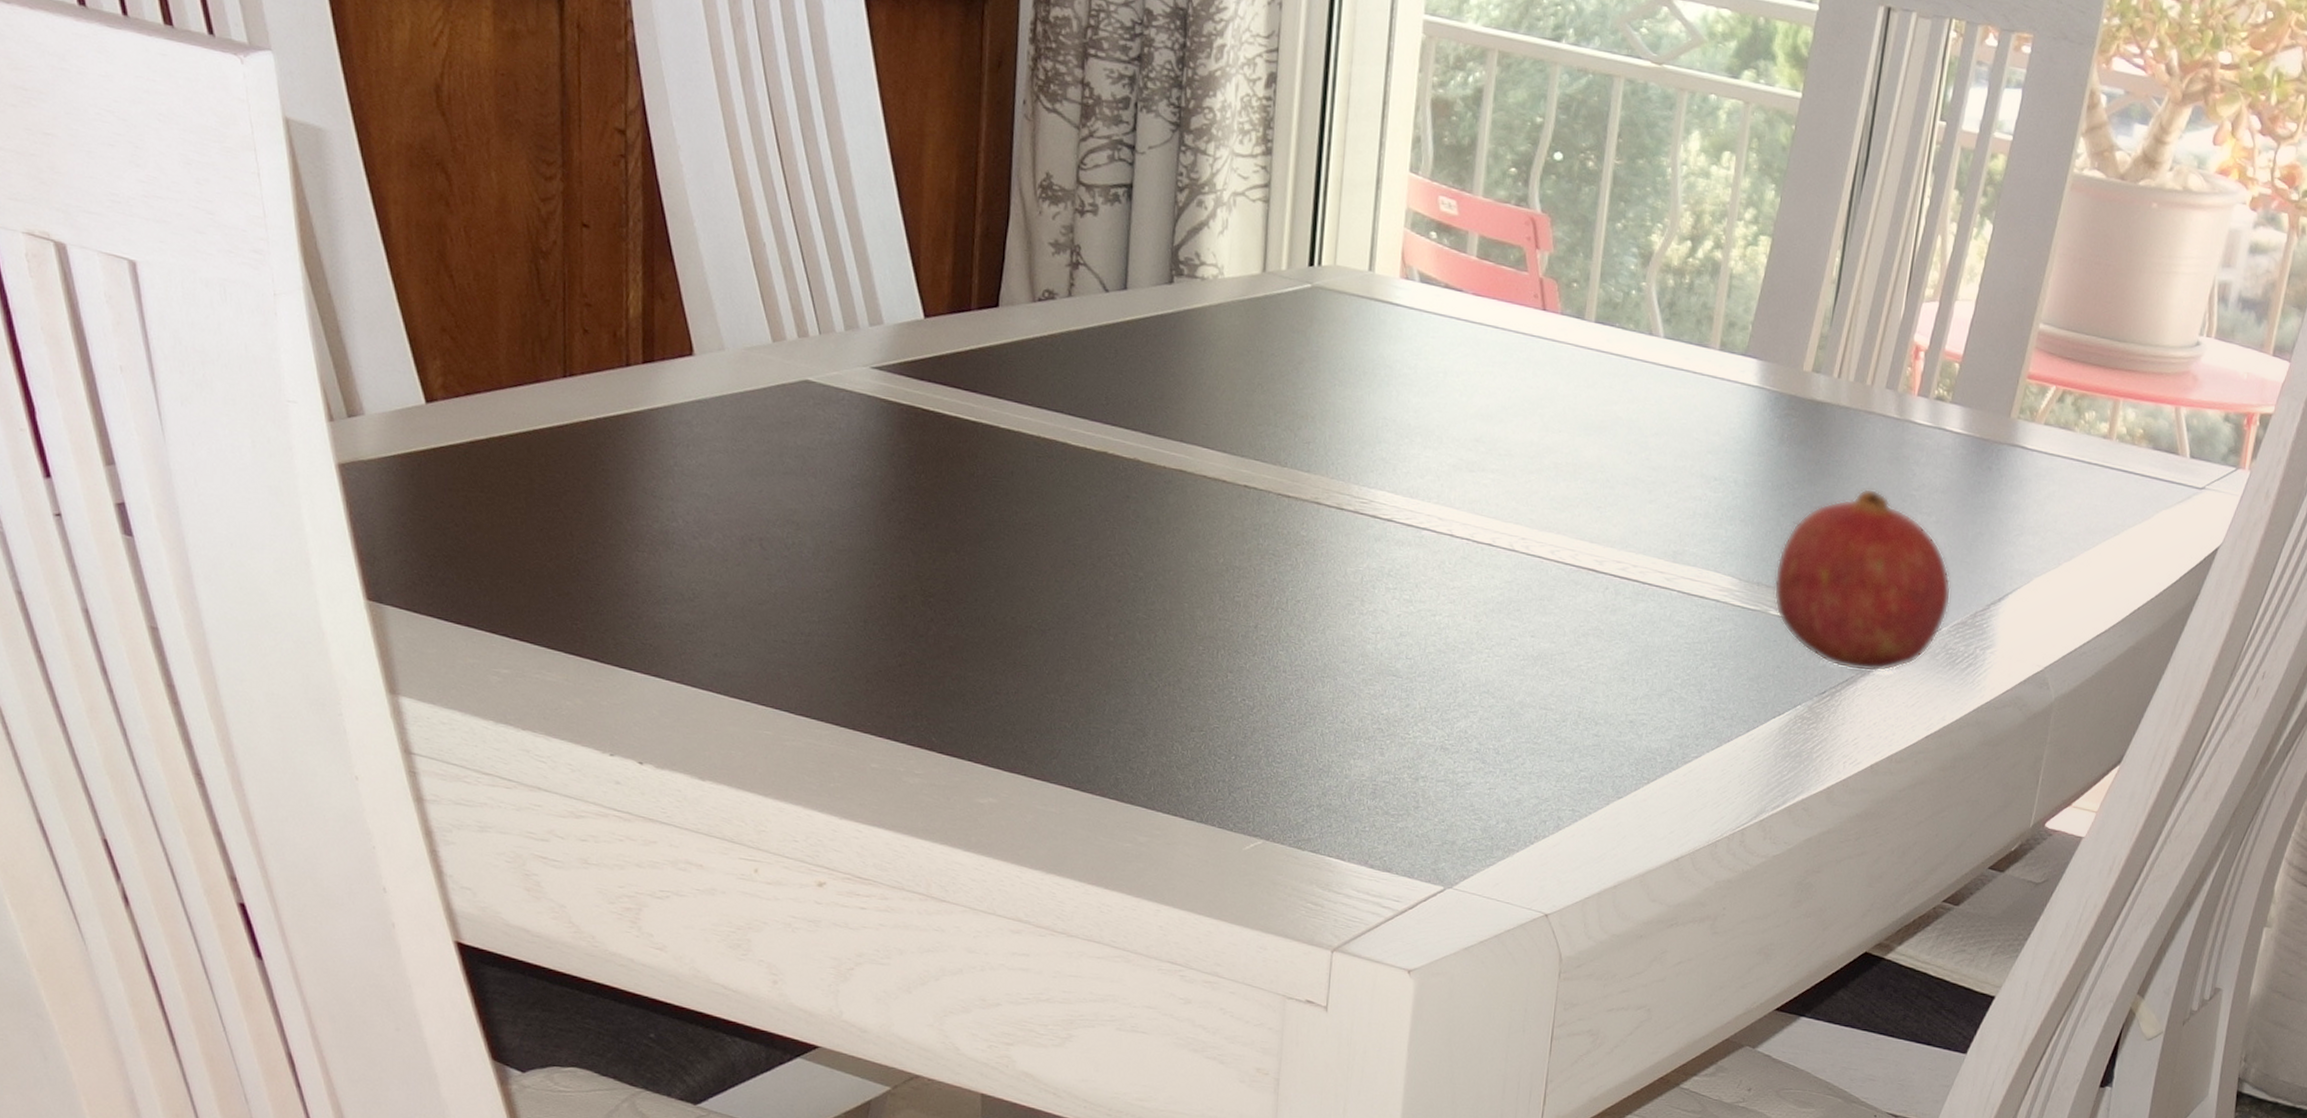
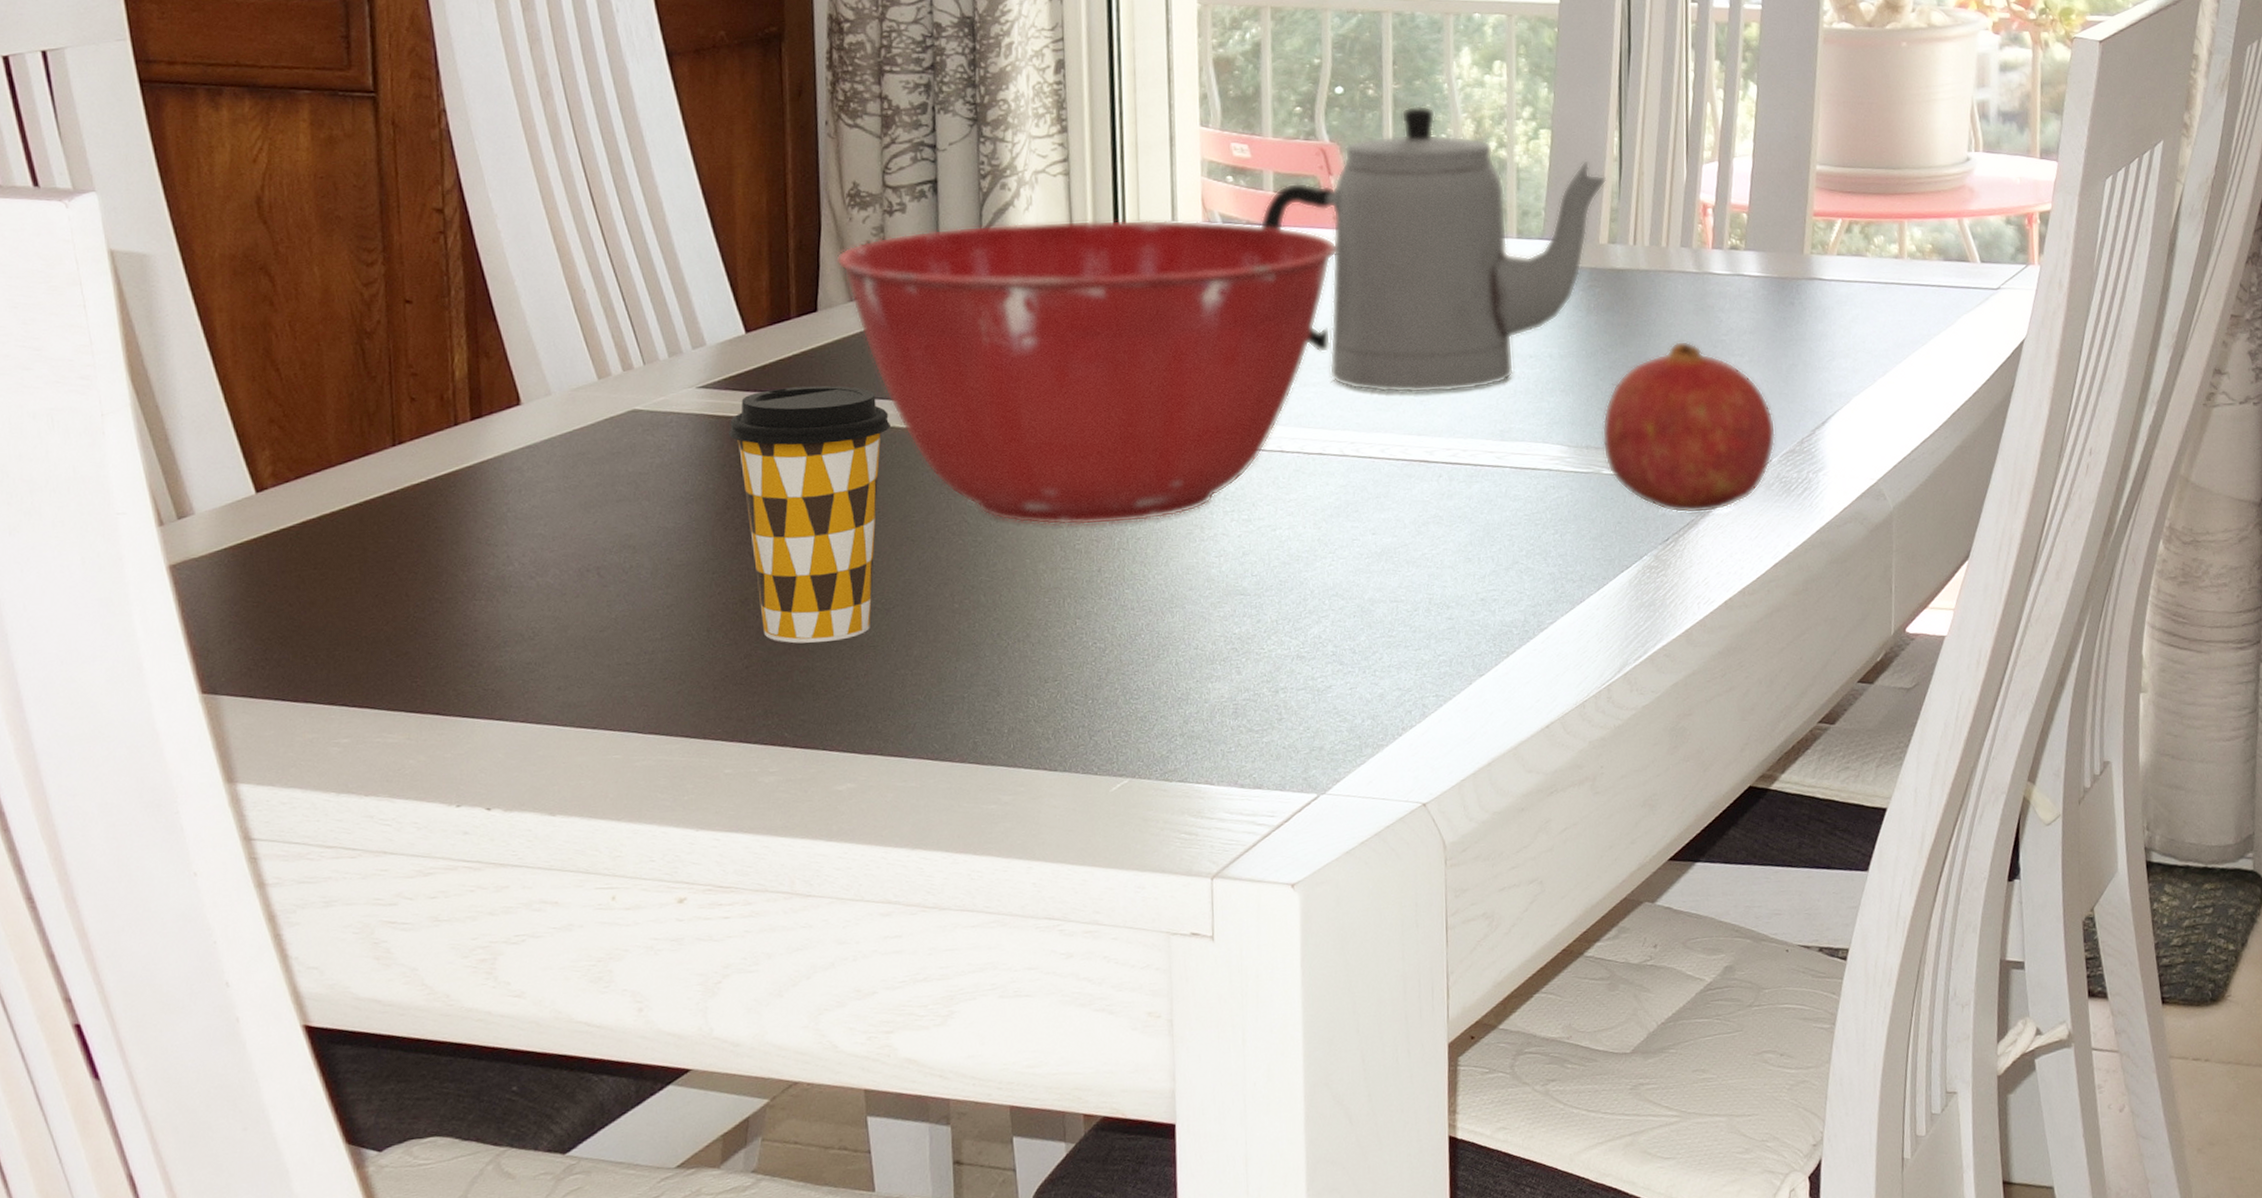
coffee cup: none [900,382,1062,654] -> present [729,385,890,643]
mixing bowl: none [1022,238,1533,584] -> present [836,219,1336,526]
teapot: none [1457,186,1822,504] -> present [1259,105,1607,394]

